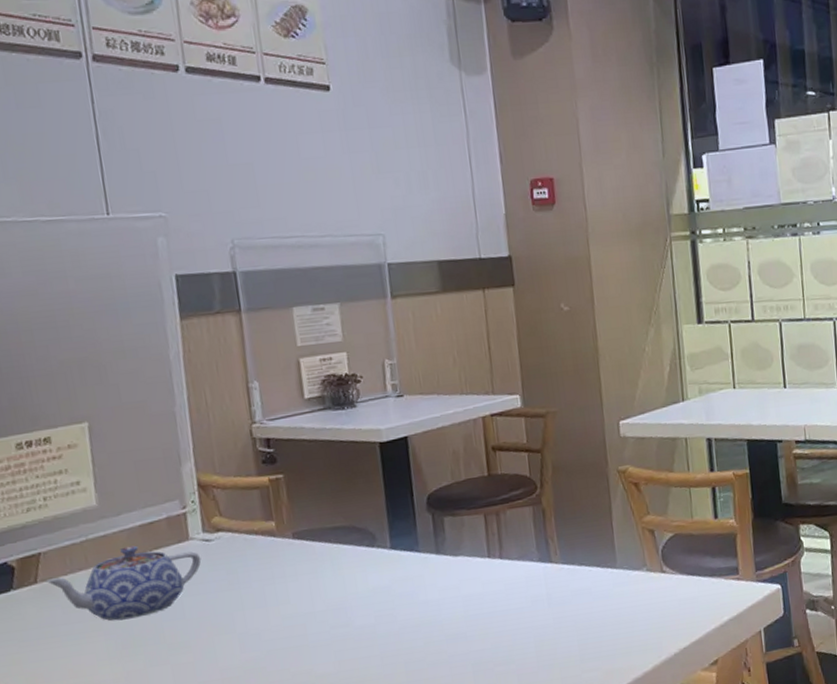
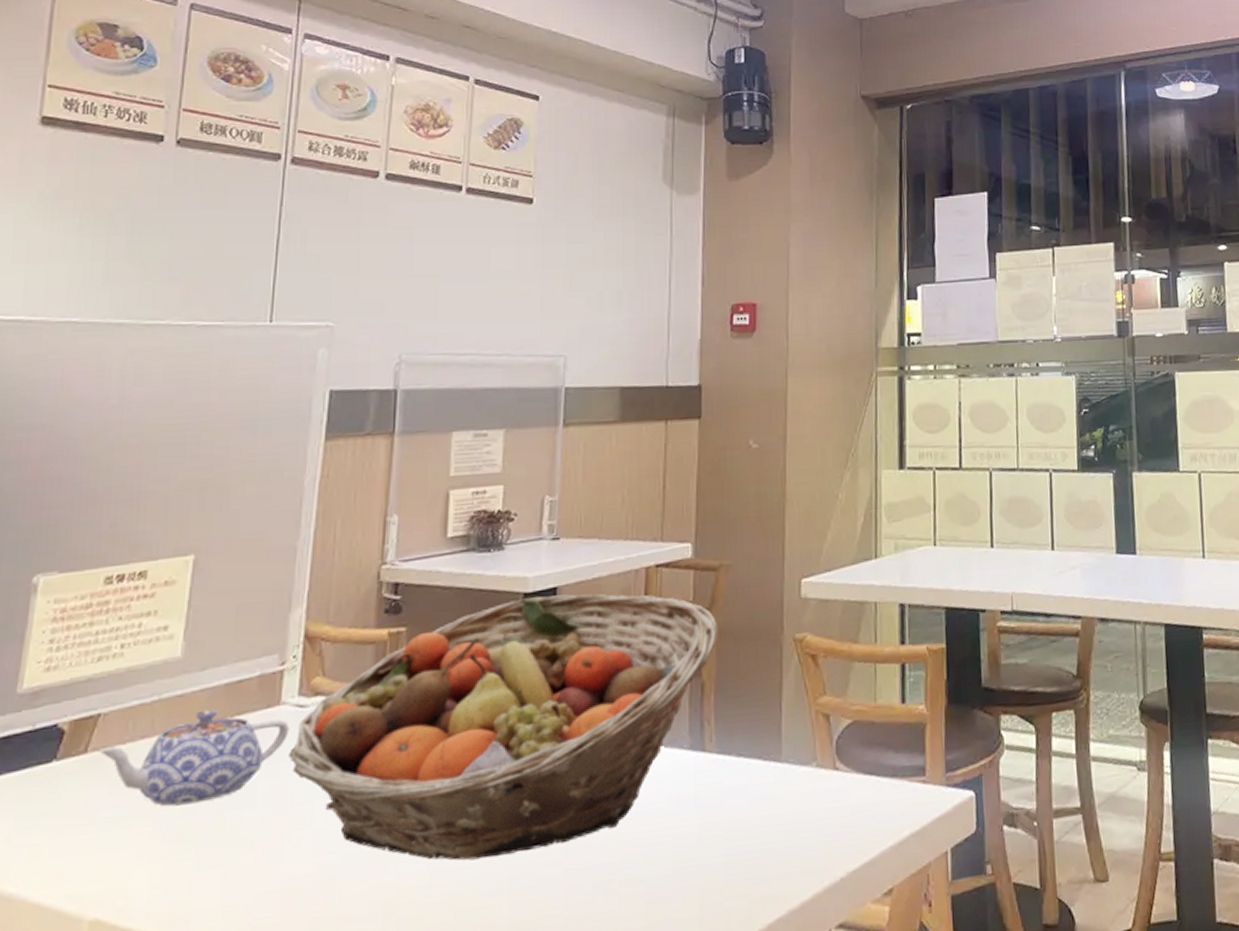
fruit basket: none [204,439,551,652] -> present [289,594,717,861]

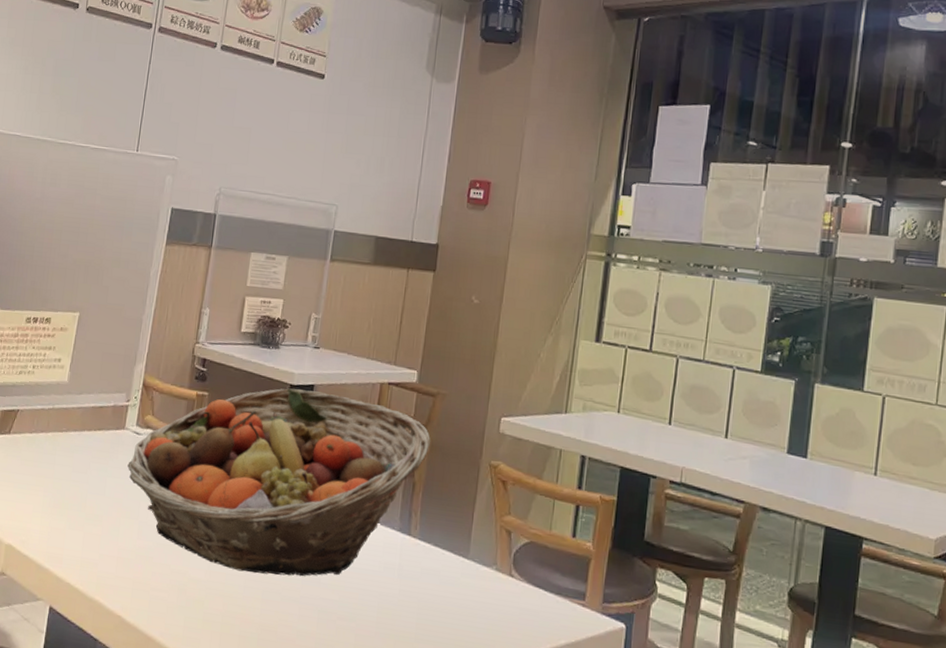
teapot: present [97,709,290,807] -> none [16,421,129,485]

